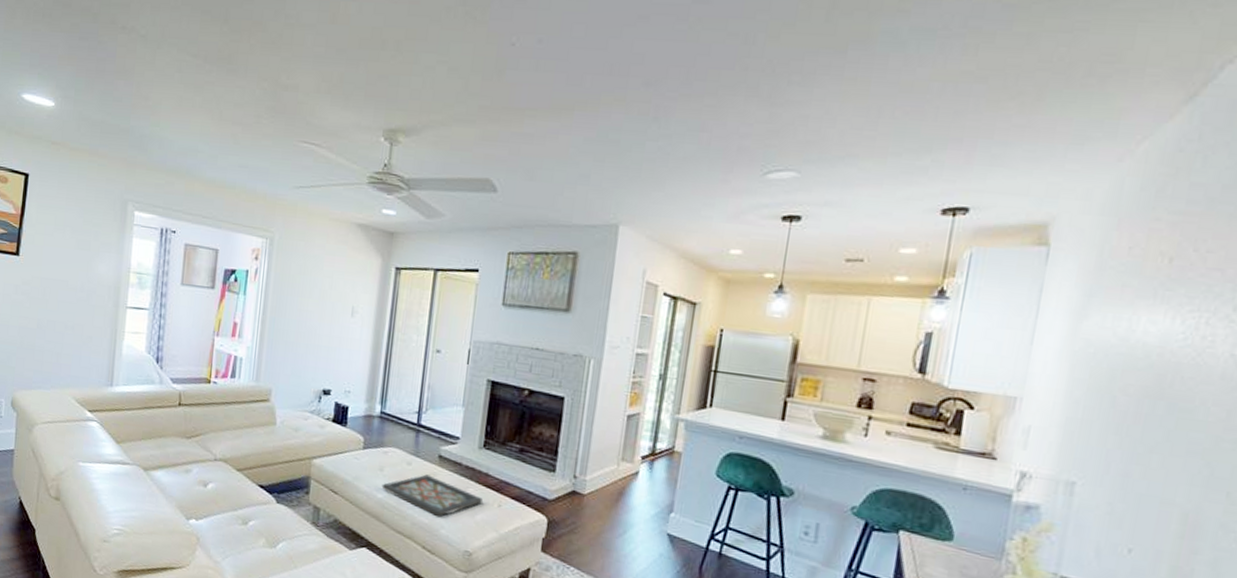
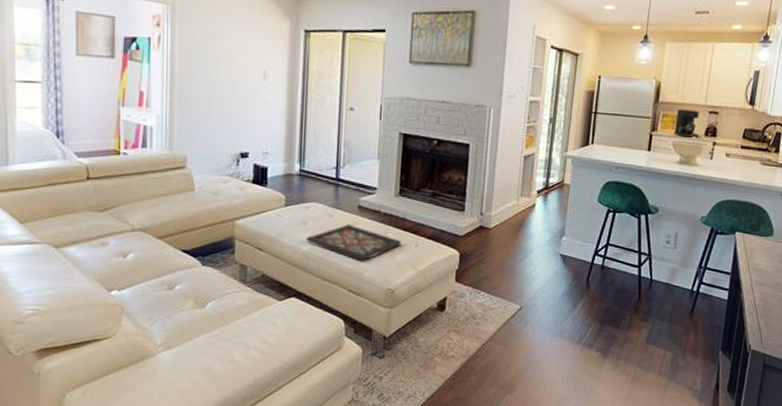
coffee maker: none [815,373,850,410] -> present [673,109,700,138]

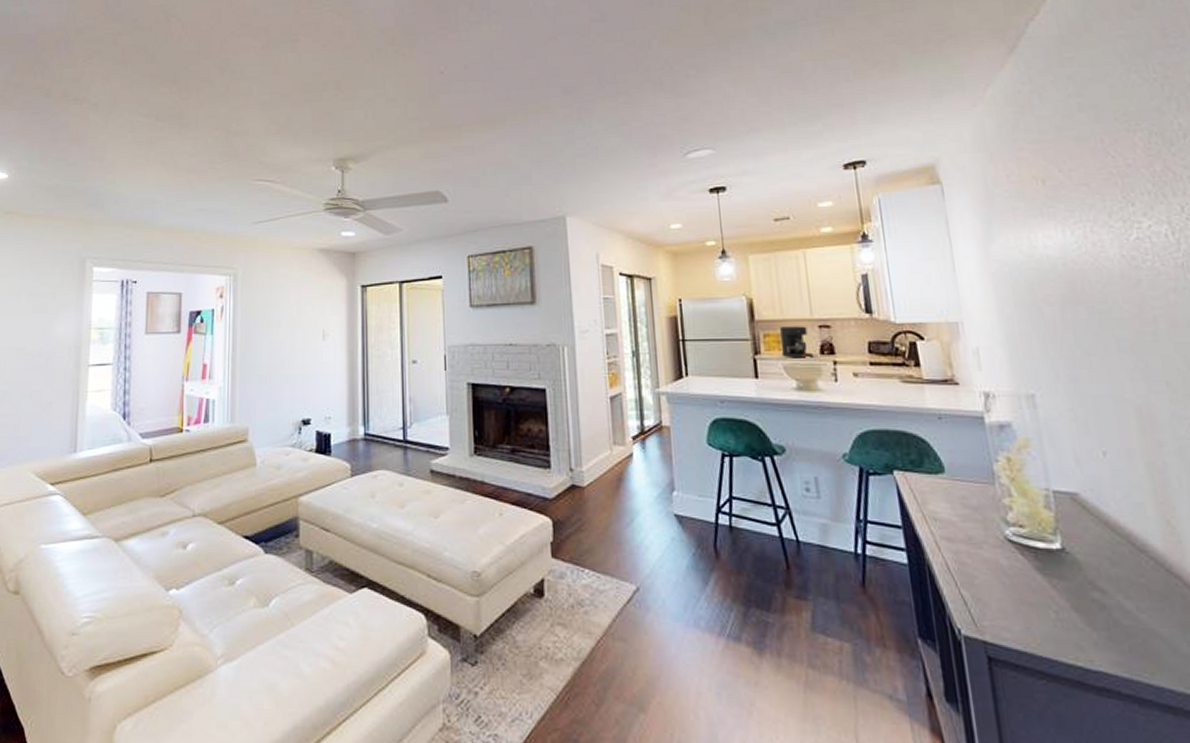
decorative tray: present [306,224,401,261] -> none [375,493,482,537]

